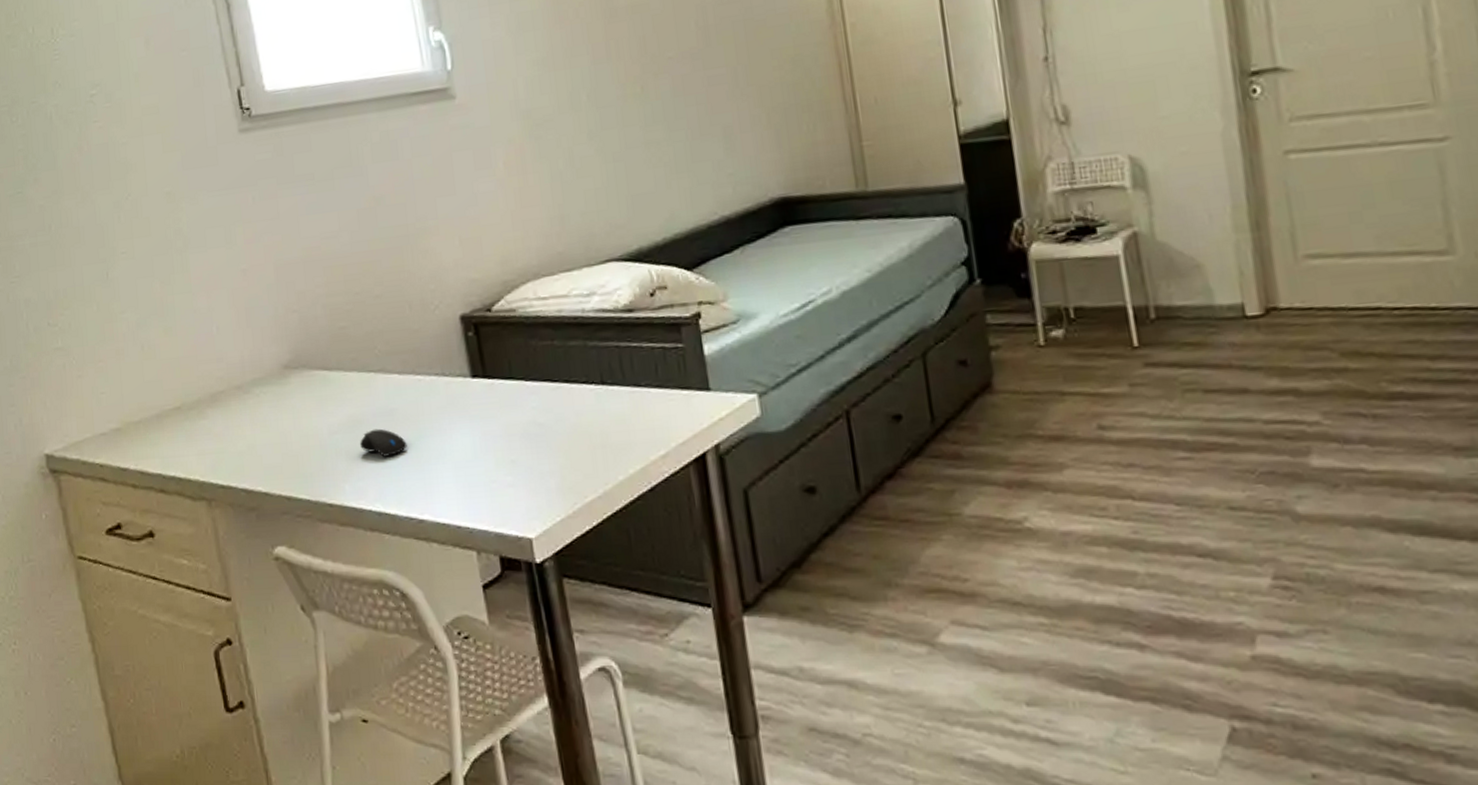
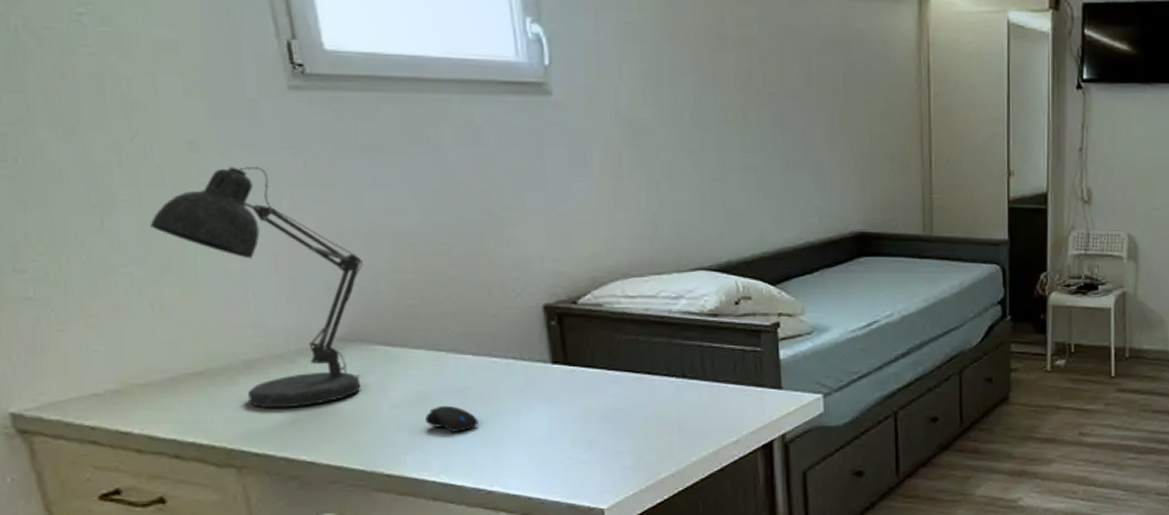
desk lamp: none [140,208,305,440] -> present [150,167,363,409]

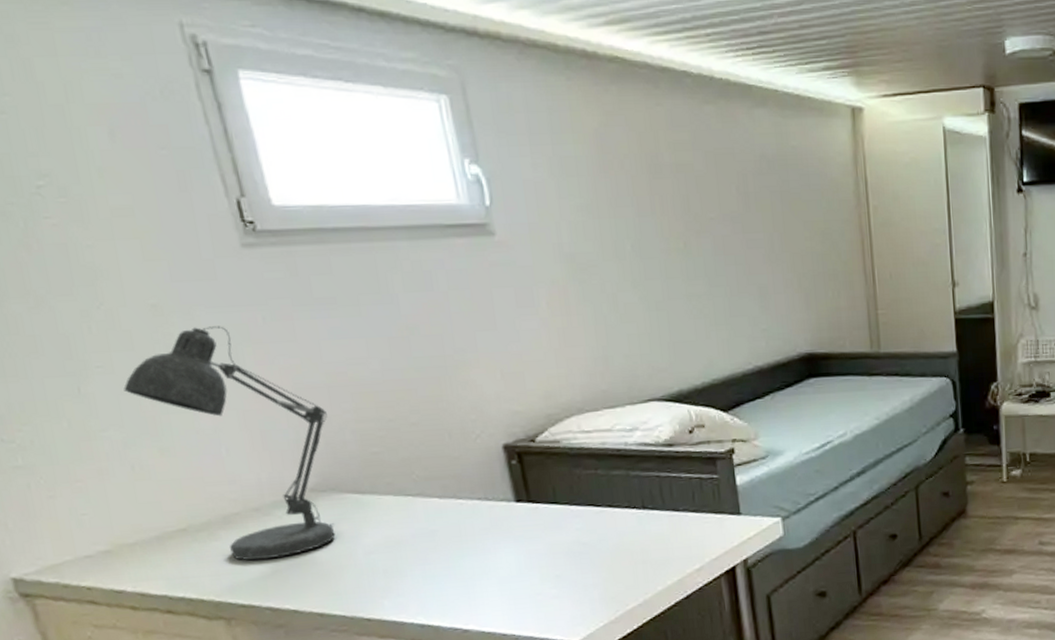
computer mouse: present [425,405,478,432] -> none [399,548,450,574]

